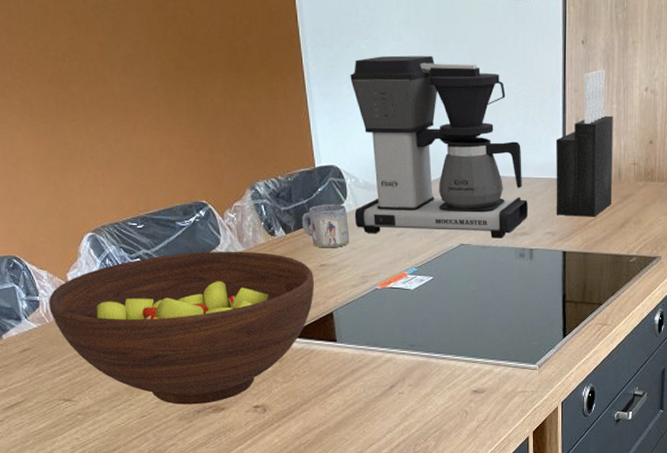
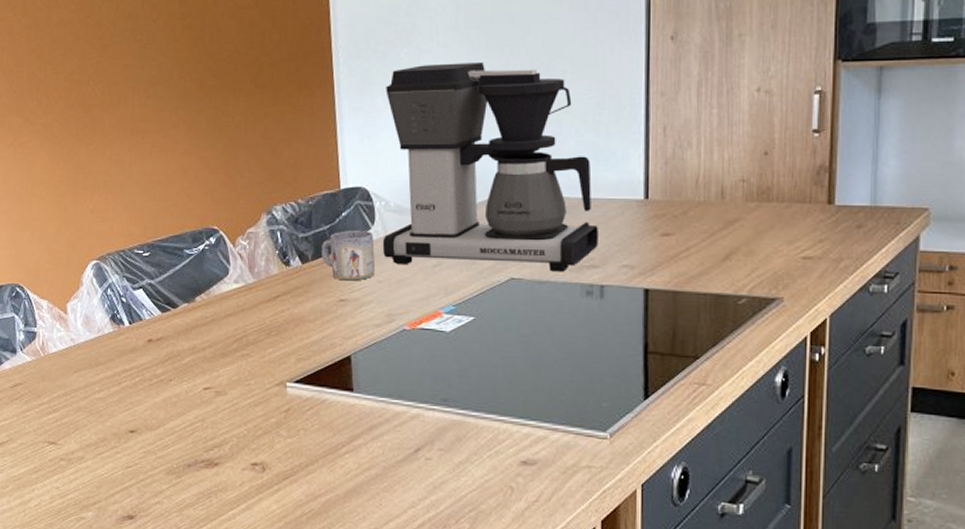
fruit bowl: present [48,251,315,405] -> none [45,282,332,458]
knife block: present [555,69,613,217] -> none [635,68,713,247]

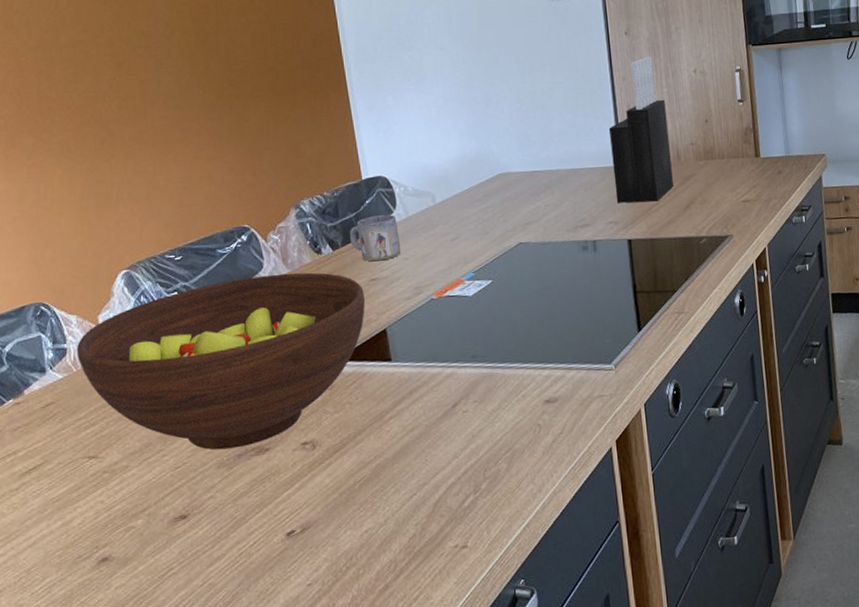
fruit bowl: none [45,282,332,458] -> present [76,272,366,450]
coffee maker: present [382,61,598,272] -> none [394,60,587,241]
knife block: none [635,68,713,247] -> present [608,56,674,203]

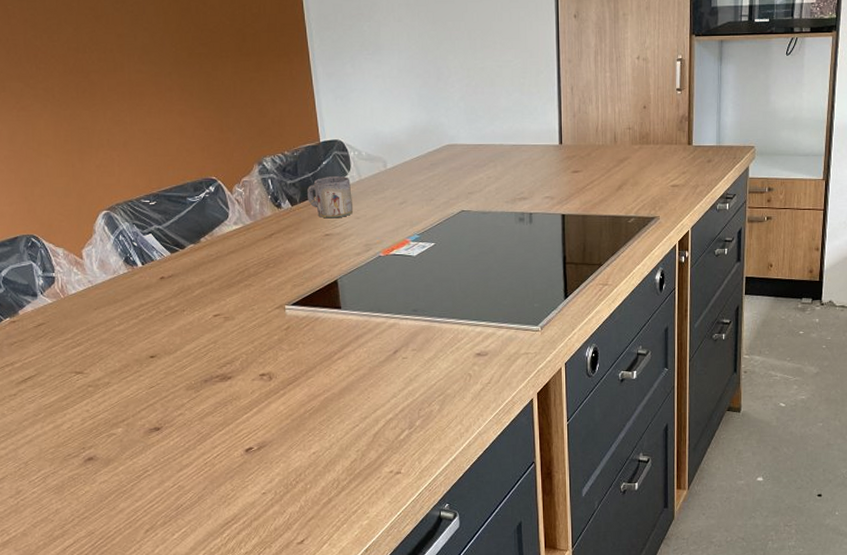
fruit bowl: present [76,272,366,450] -> none [63,223,320,375]
knife block: present [608,56,674,203] -> none [551,40,608,181]

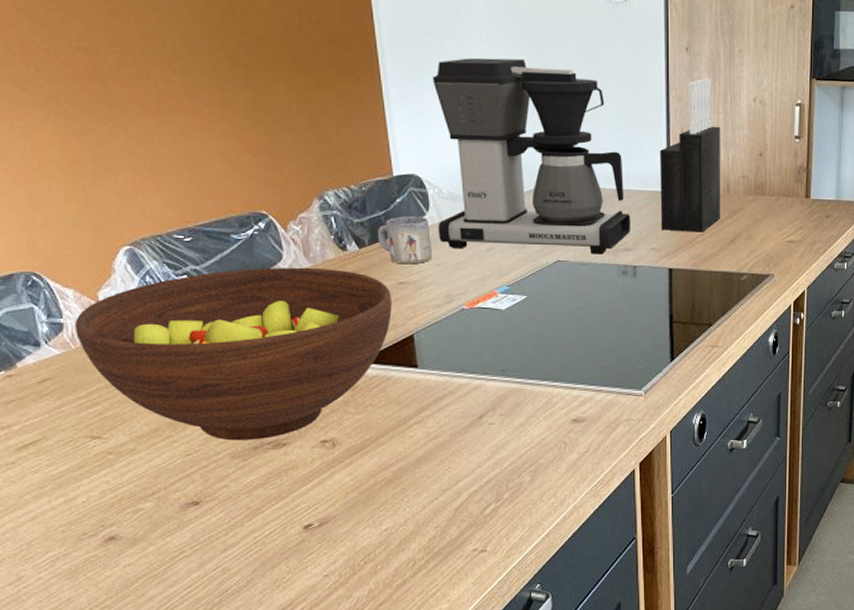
fruit bowl: none [63,223,320,375] -> present [74,267,393,441]
coffee maker: none [353,34,526,204] -> present [432,58,630,255]
knife block: none [551,40,608,181] -> present [659,78,720,232]

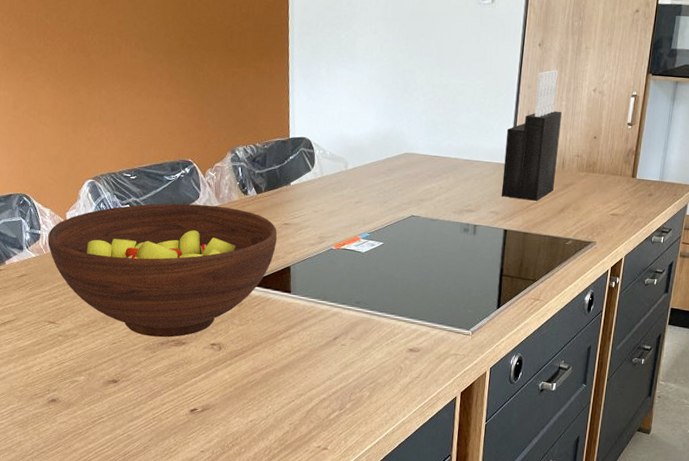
mug: present [377,216,433,265] -> none [272,170,313,210]
coffee maker: present [432,58,630,255] -> none [319,46,476,213]

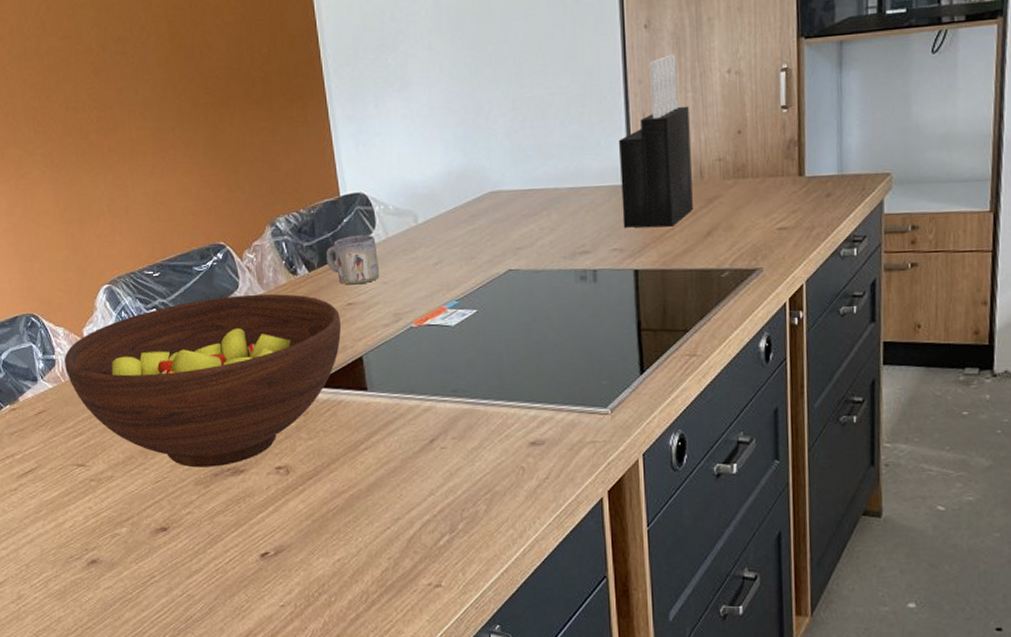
mug: none [272,170,313,210] -> present [325,235,380,285]

